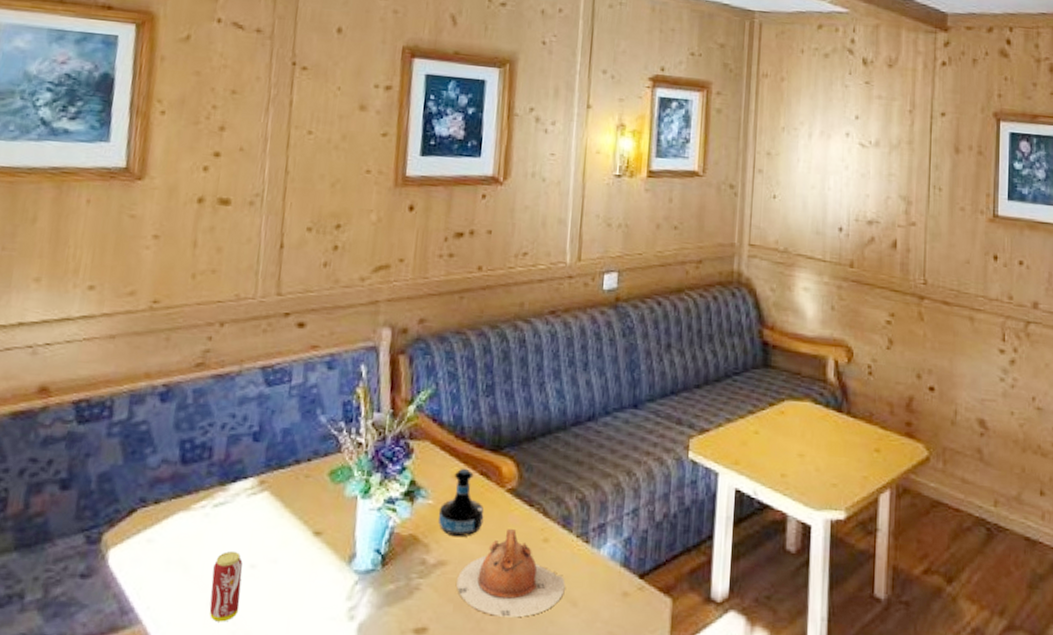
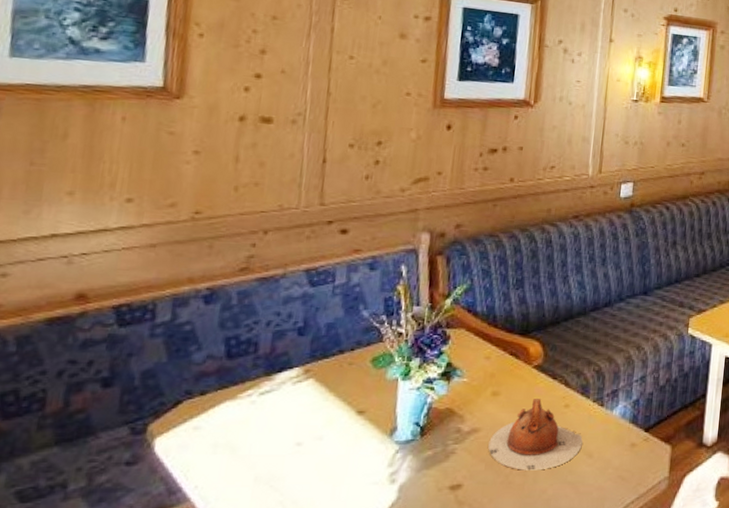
beverage can: present [209,550,243,622] -> none [257,432,290,494]
tequila bottle: present [438,468,485,537] -> none [472,350,514,408]

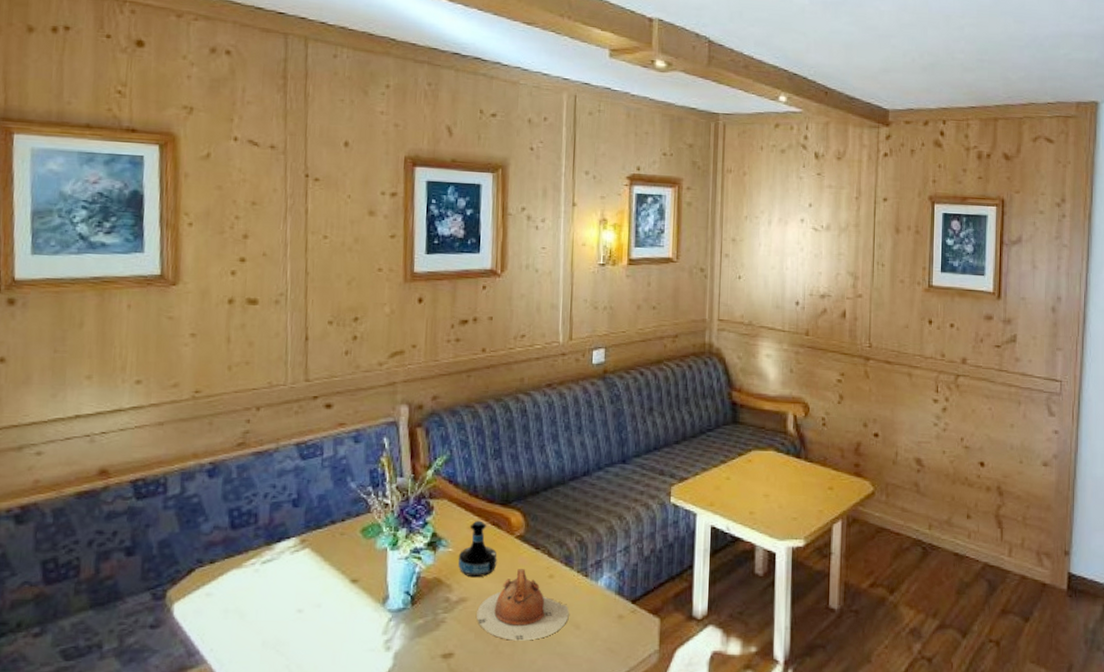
tequila bottle: none [472,350,514,408] -> present [458,520,497,578]

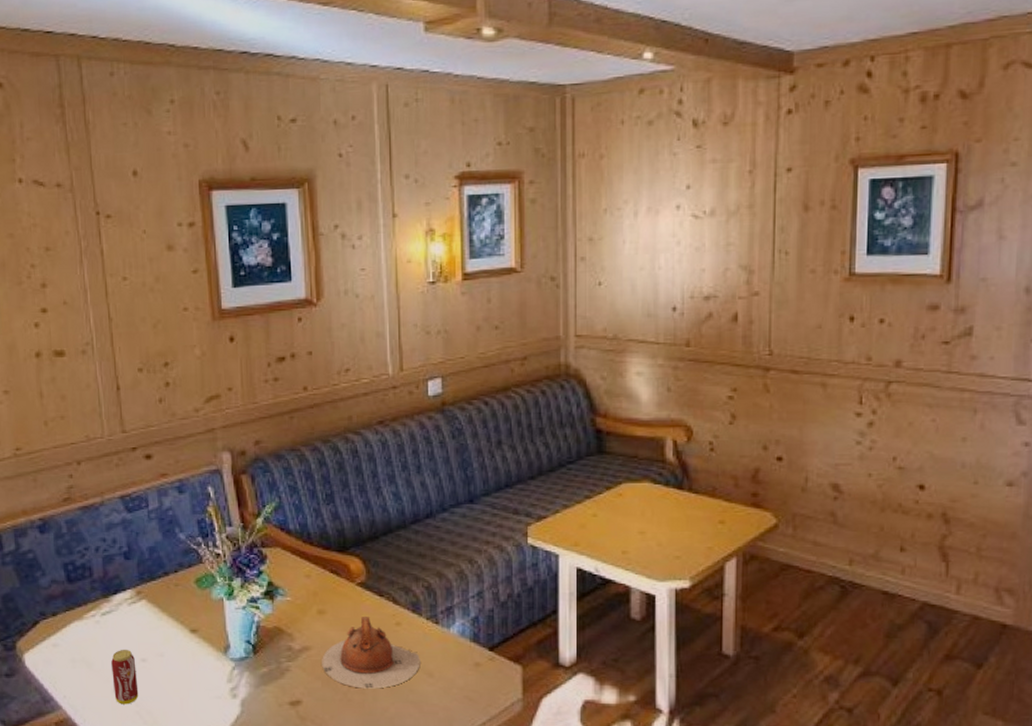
beverage can: none [264,599,292,658] -> present [111,649,139,705]
tequila bottle: present [458,520,497,578] -> none [297,568,339,626]

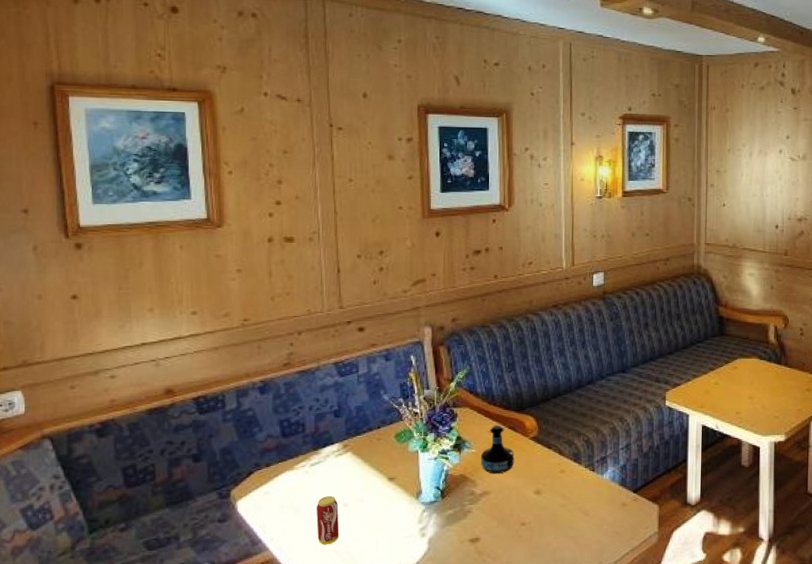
tequila bottle: none [297,568,339,626] -> present [480,425,515,474]
teapot: present [322,617,420,689] -> none [498,466,579,526]

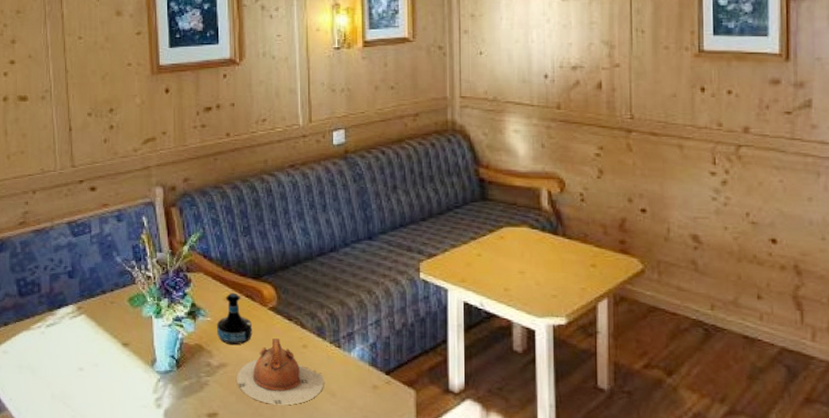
beverage can: present [316,495,339,545] -> none [53,358,75,409]
teapot: none [498,466,579,526] -> present [237,338,324,406]

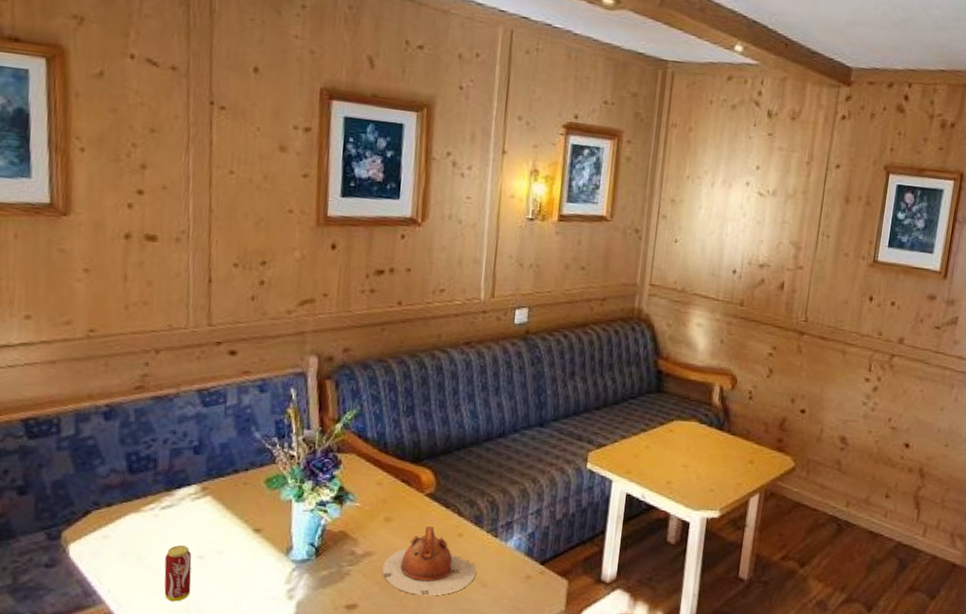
beverage can: none [53,358,75,409] -> present [164,544,192,602]
tequila bottle: present [216,292,253,345] -> none [365,476,406,533]

